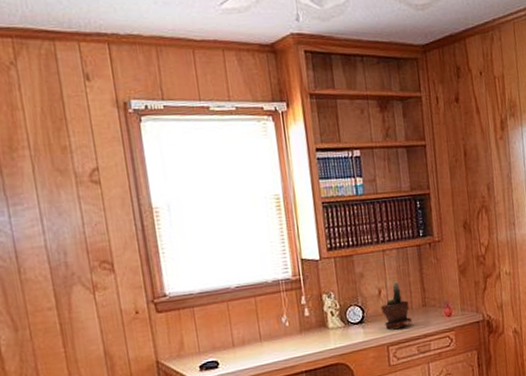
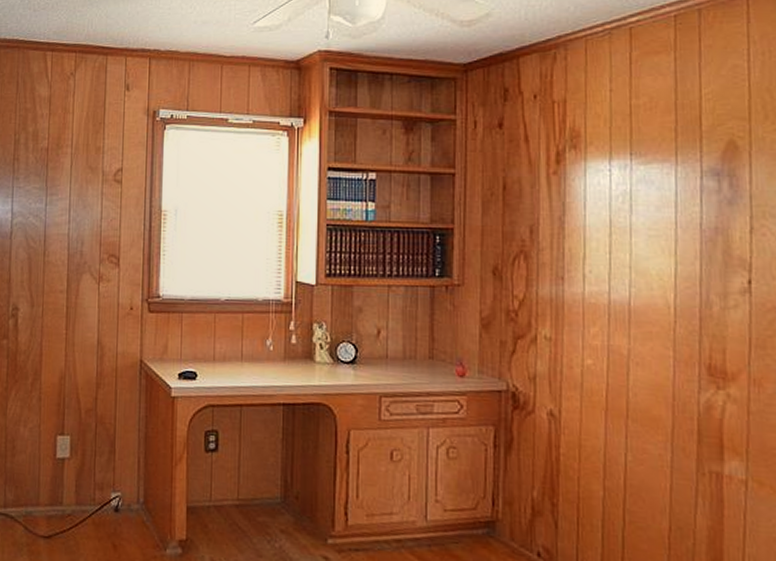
potted plant: present [381,281,412,330] -> none [378,323,414,379]

